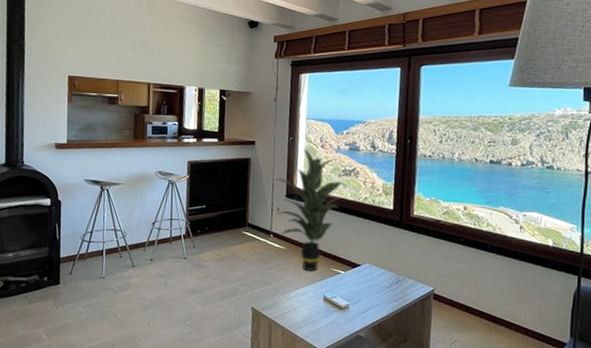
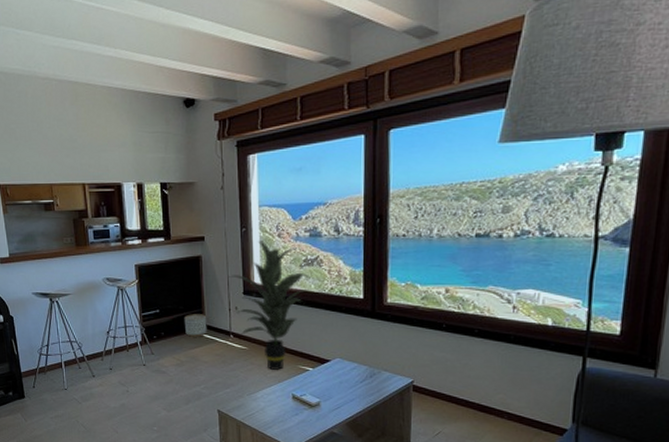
planter: none [228,211,250,235] -> present [184,314,207,337]

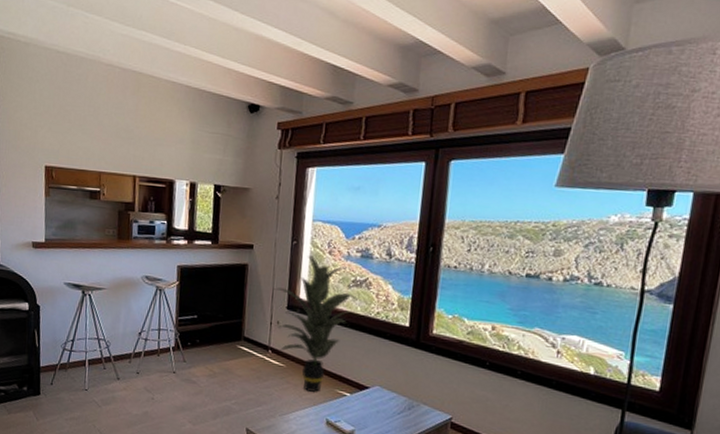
planter: present [184,314,207,337] -> none [222,323,246,349]

